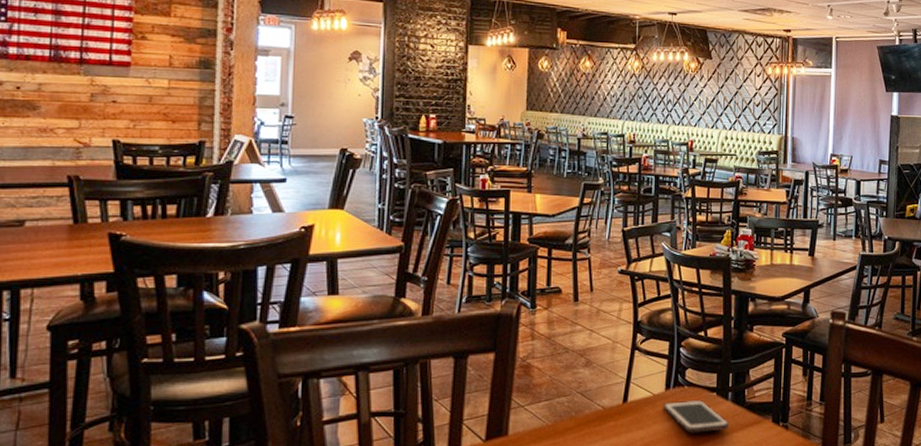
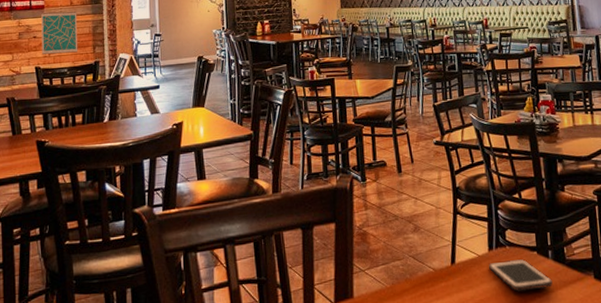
wall art: none [123,70,178,127] -> present [41,11,78,55]

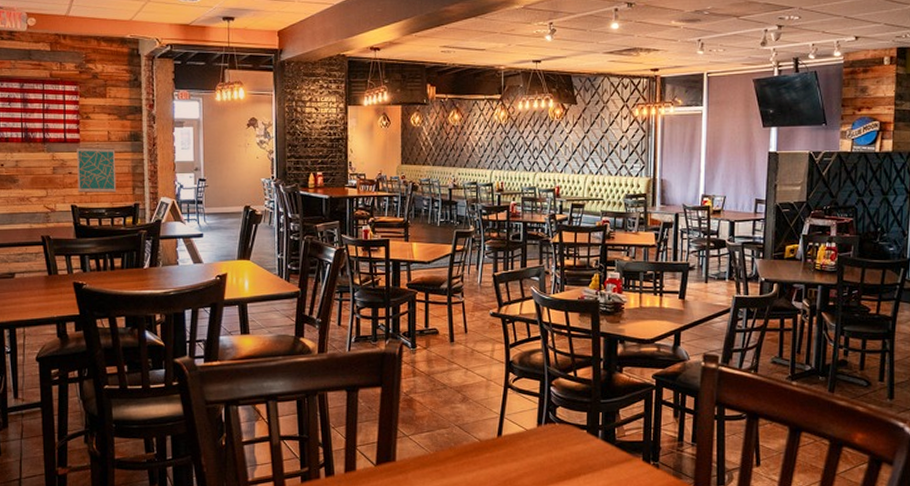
cell phone: present [489,259,553,292] -> none [536,437,599,467]

